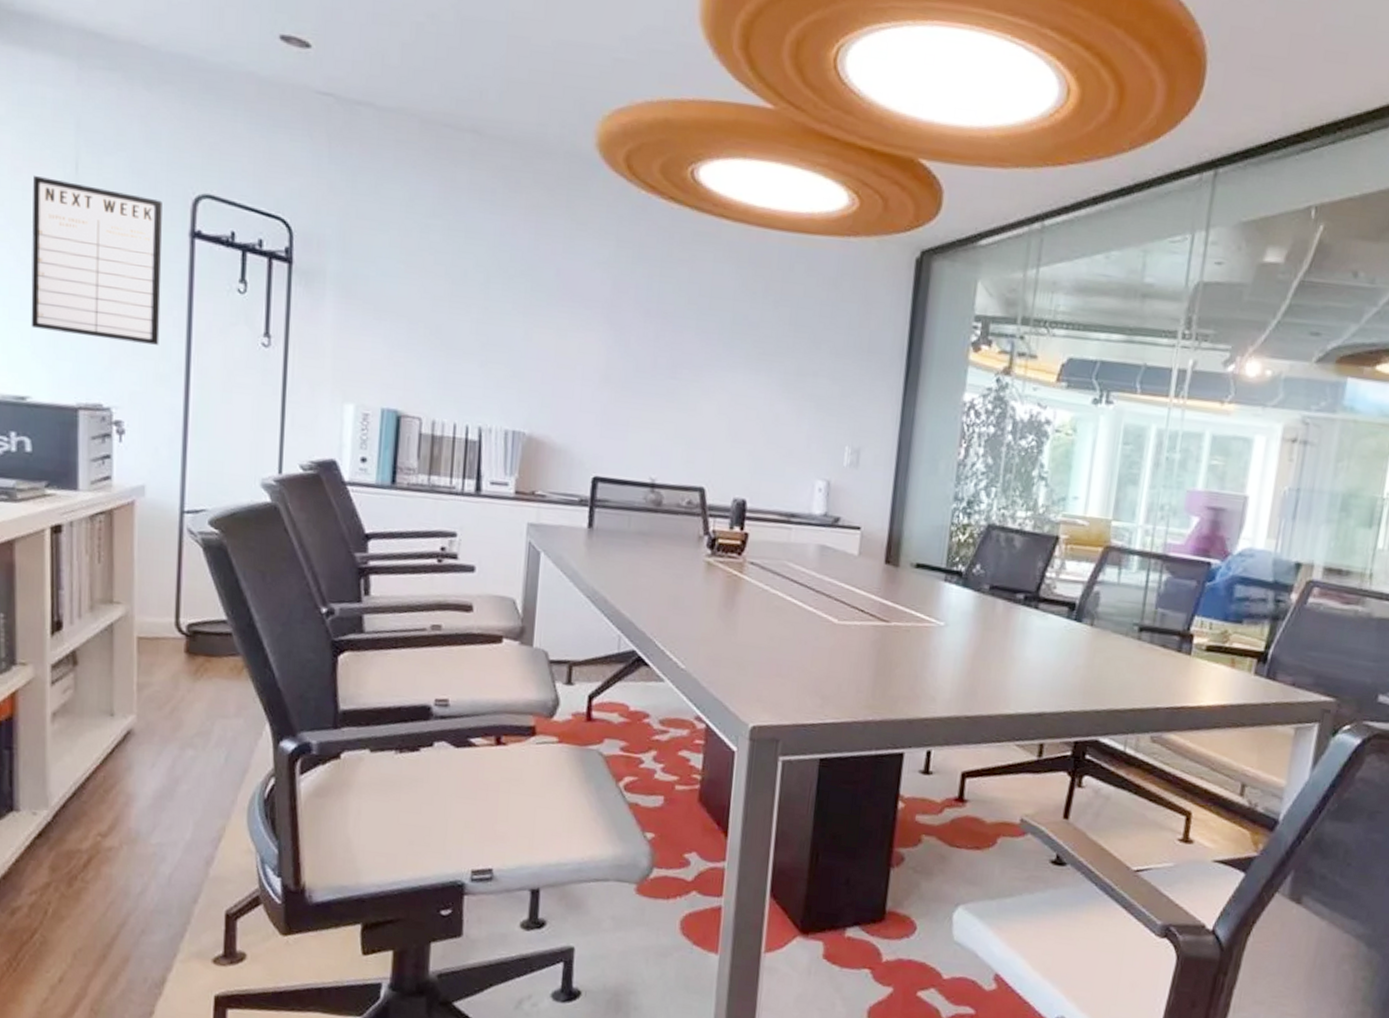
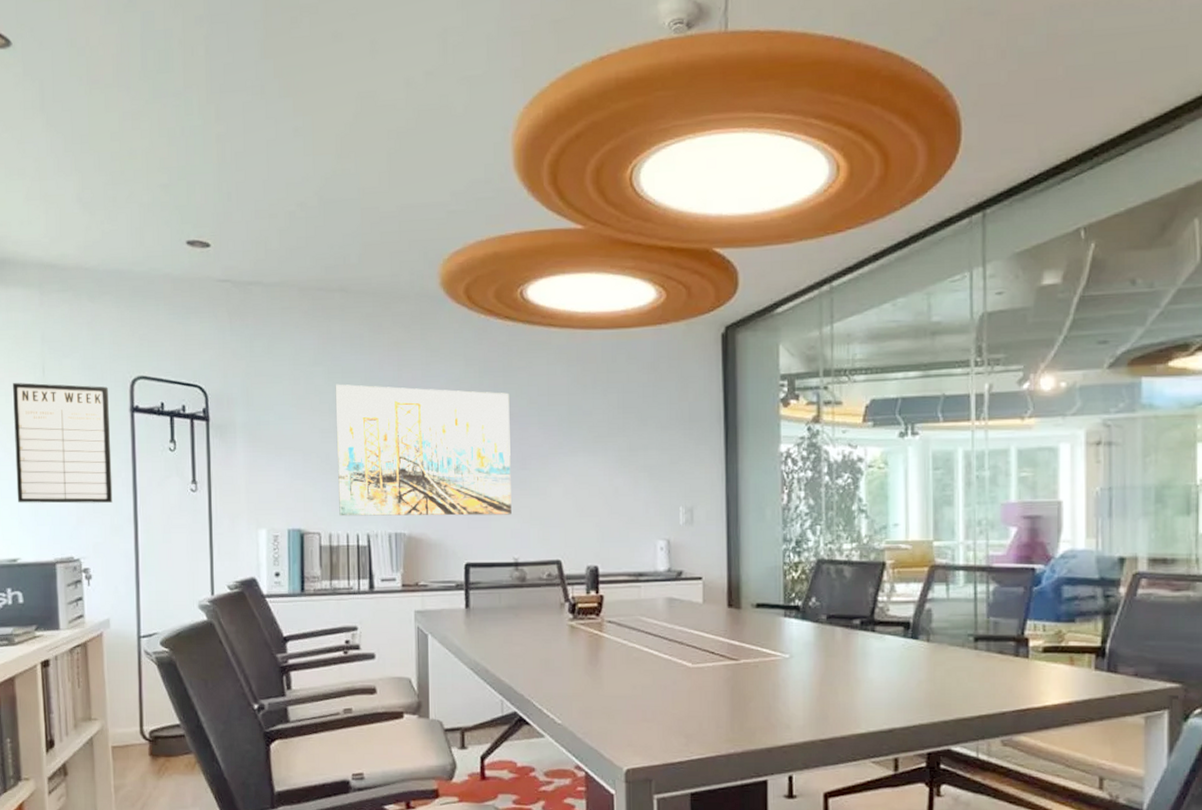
wall art: none [447,244,665,429] -> present [335,384,512,516]

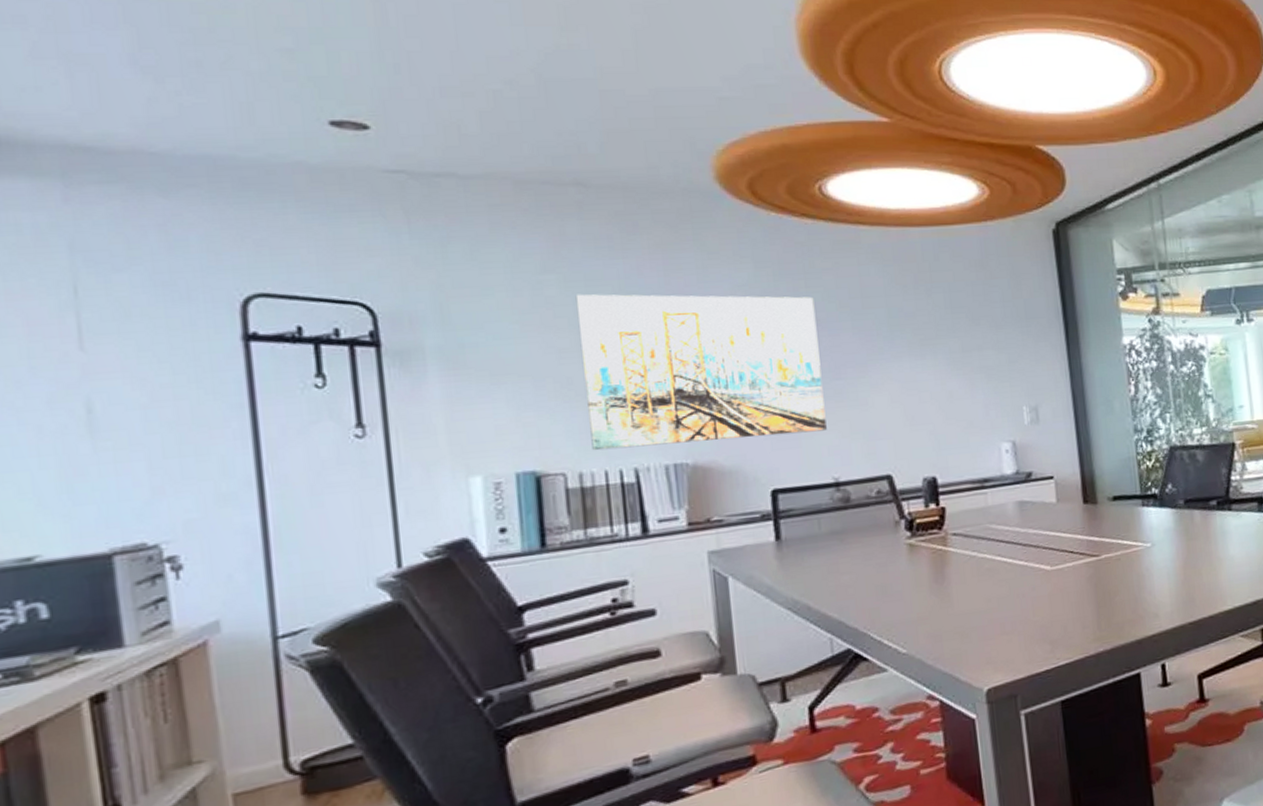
writing board: present [13,383,113,504] -> none [14,308,217,478]

